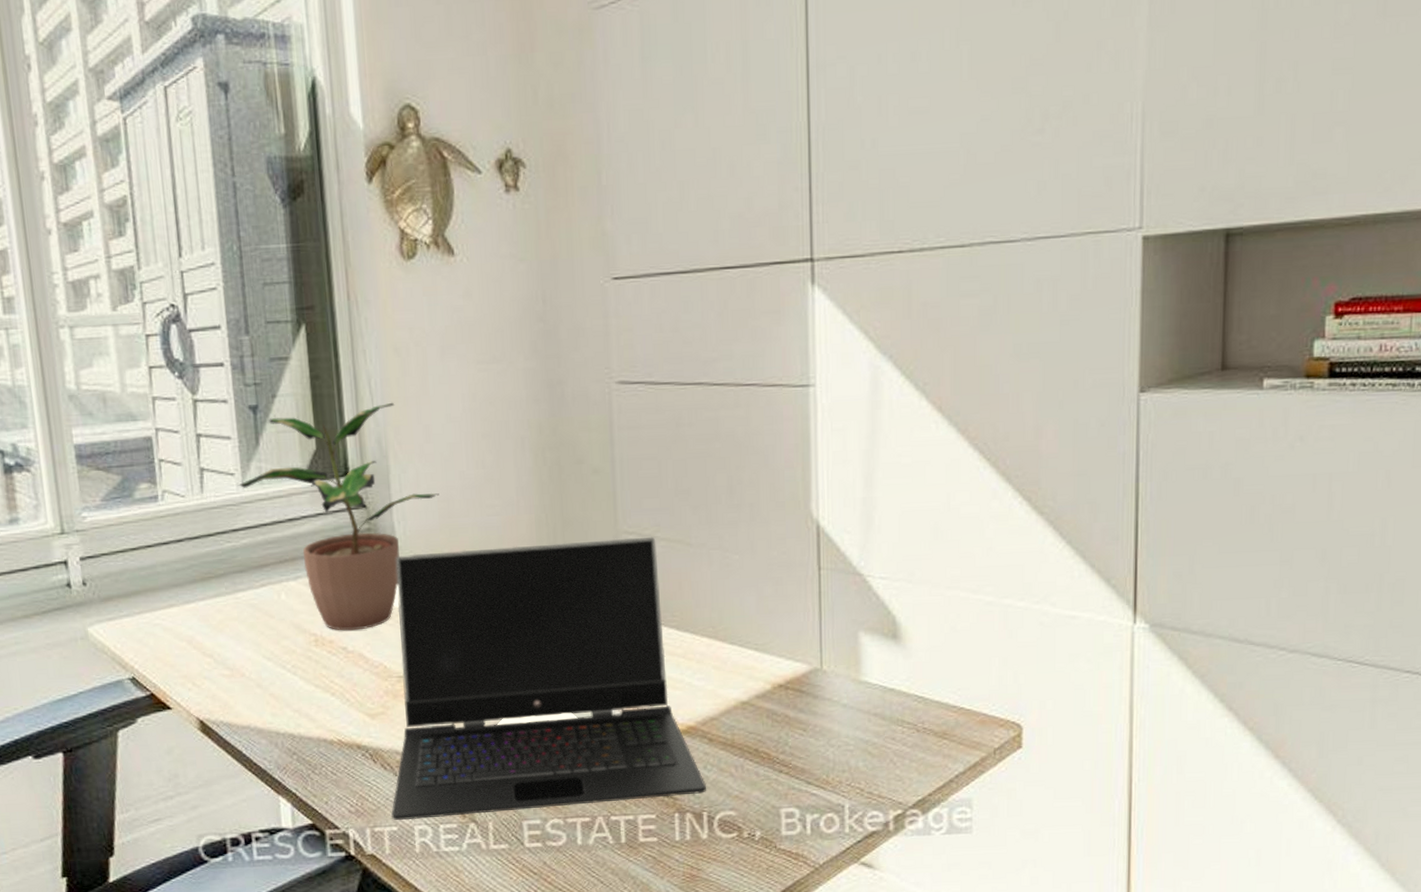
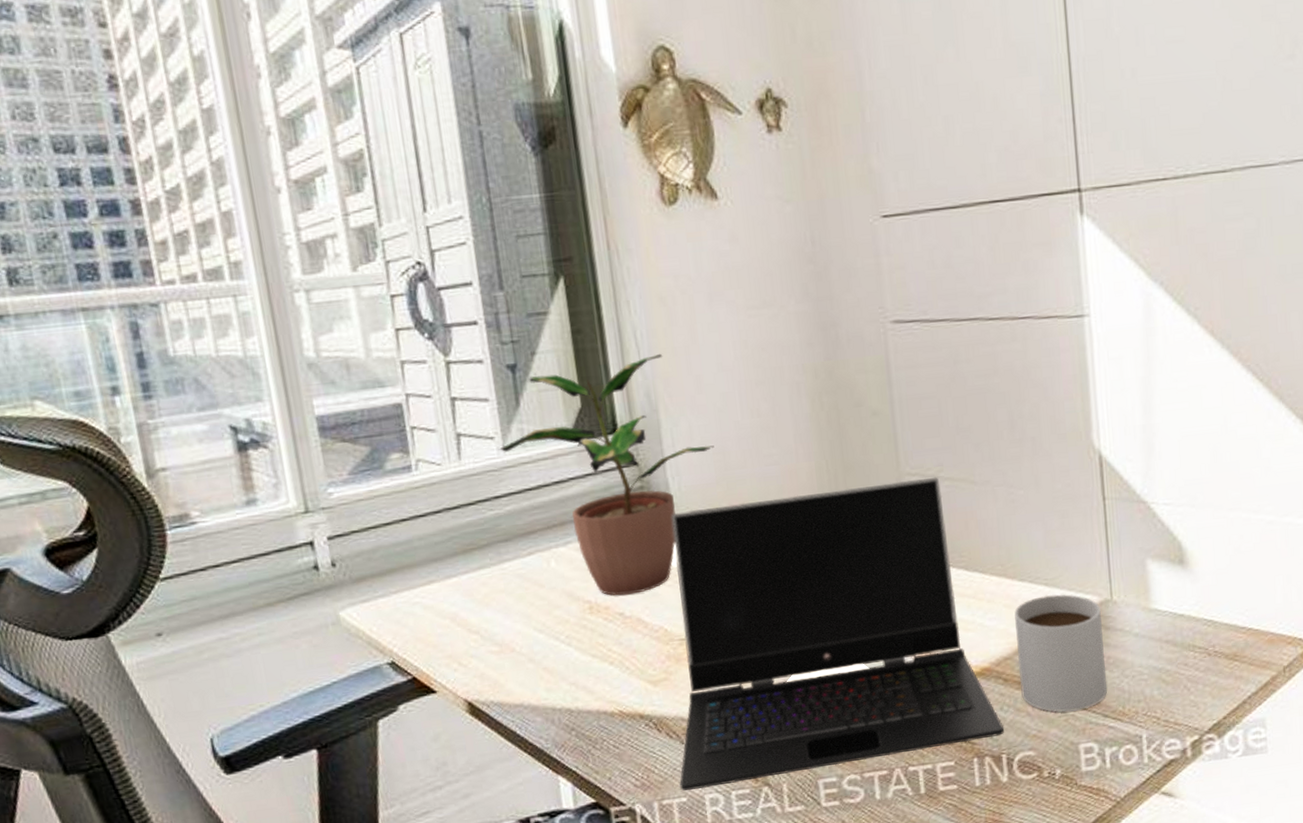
mug: none [723,659,812,776] -> present [1014,594,1108,713]

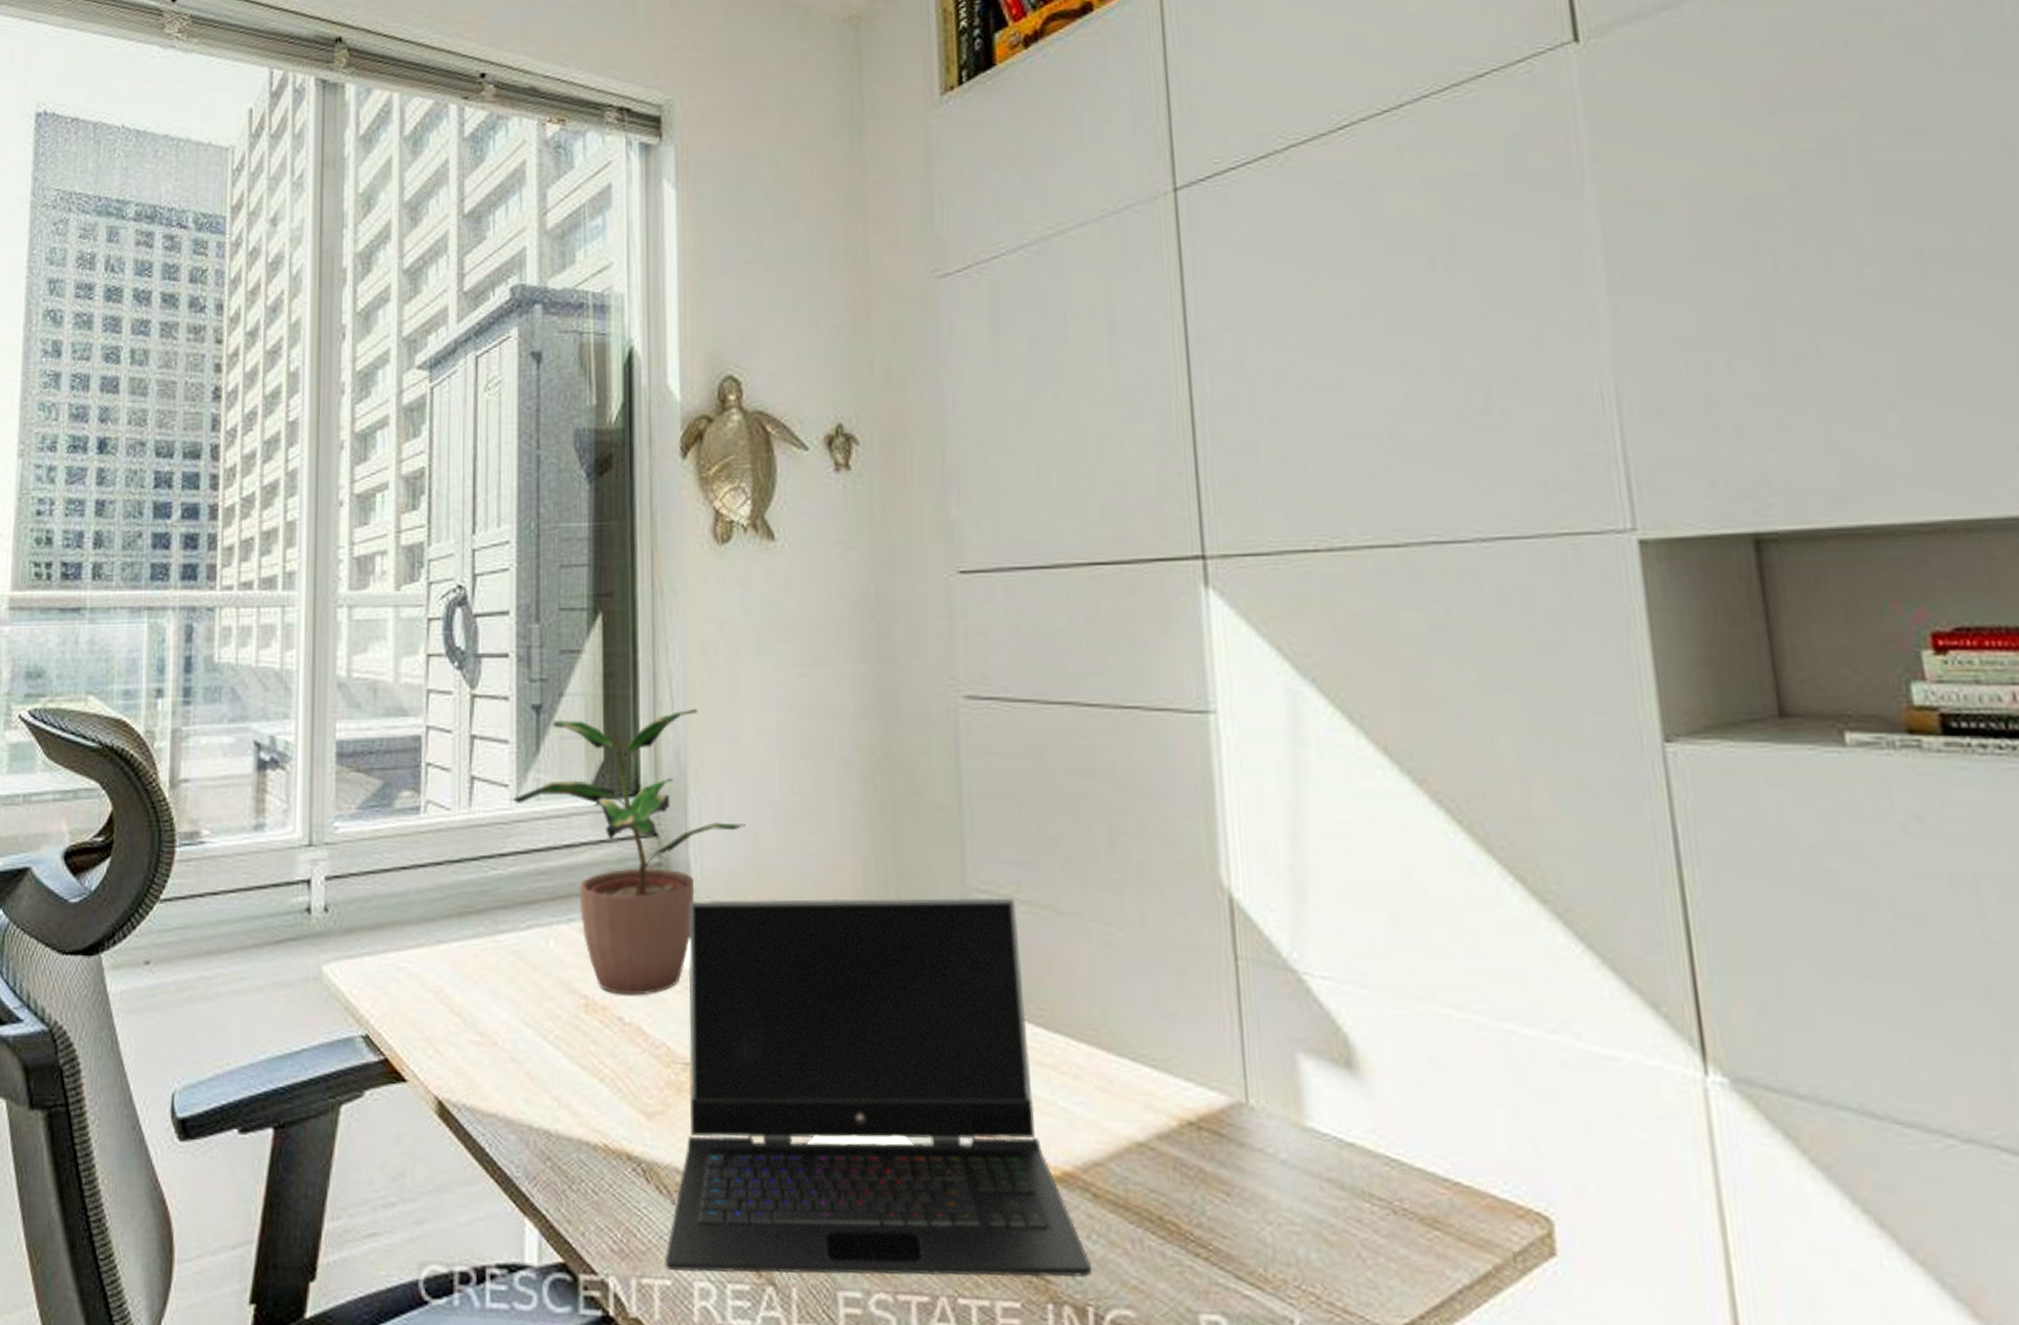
mug: present [1014,594,1108,713] -> none [1110,1081,1242,1262]

